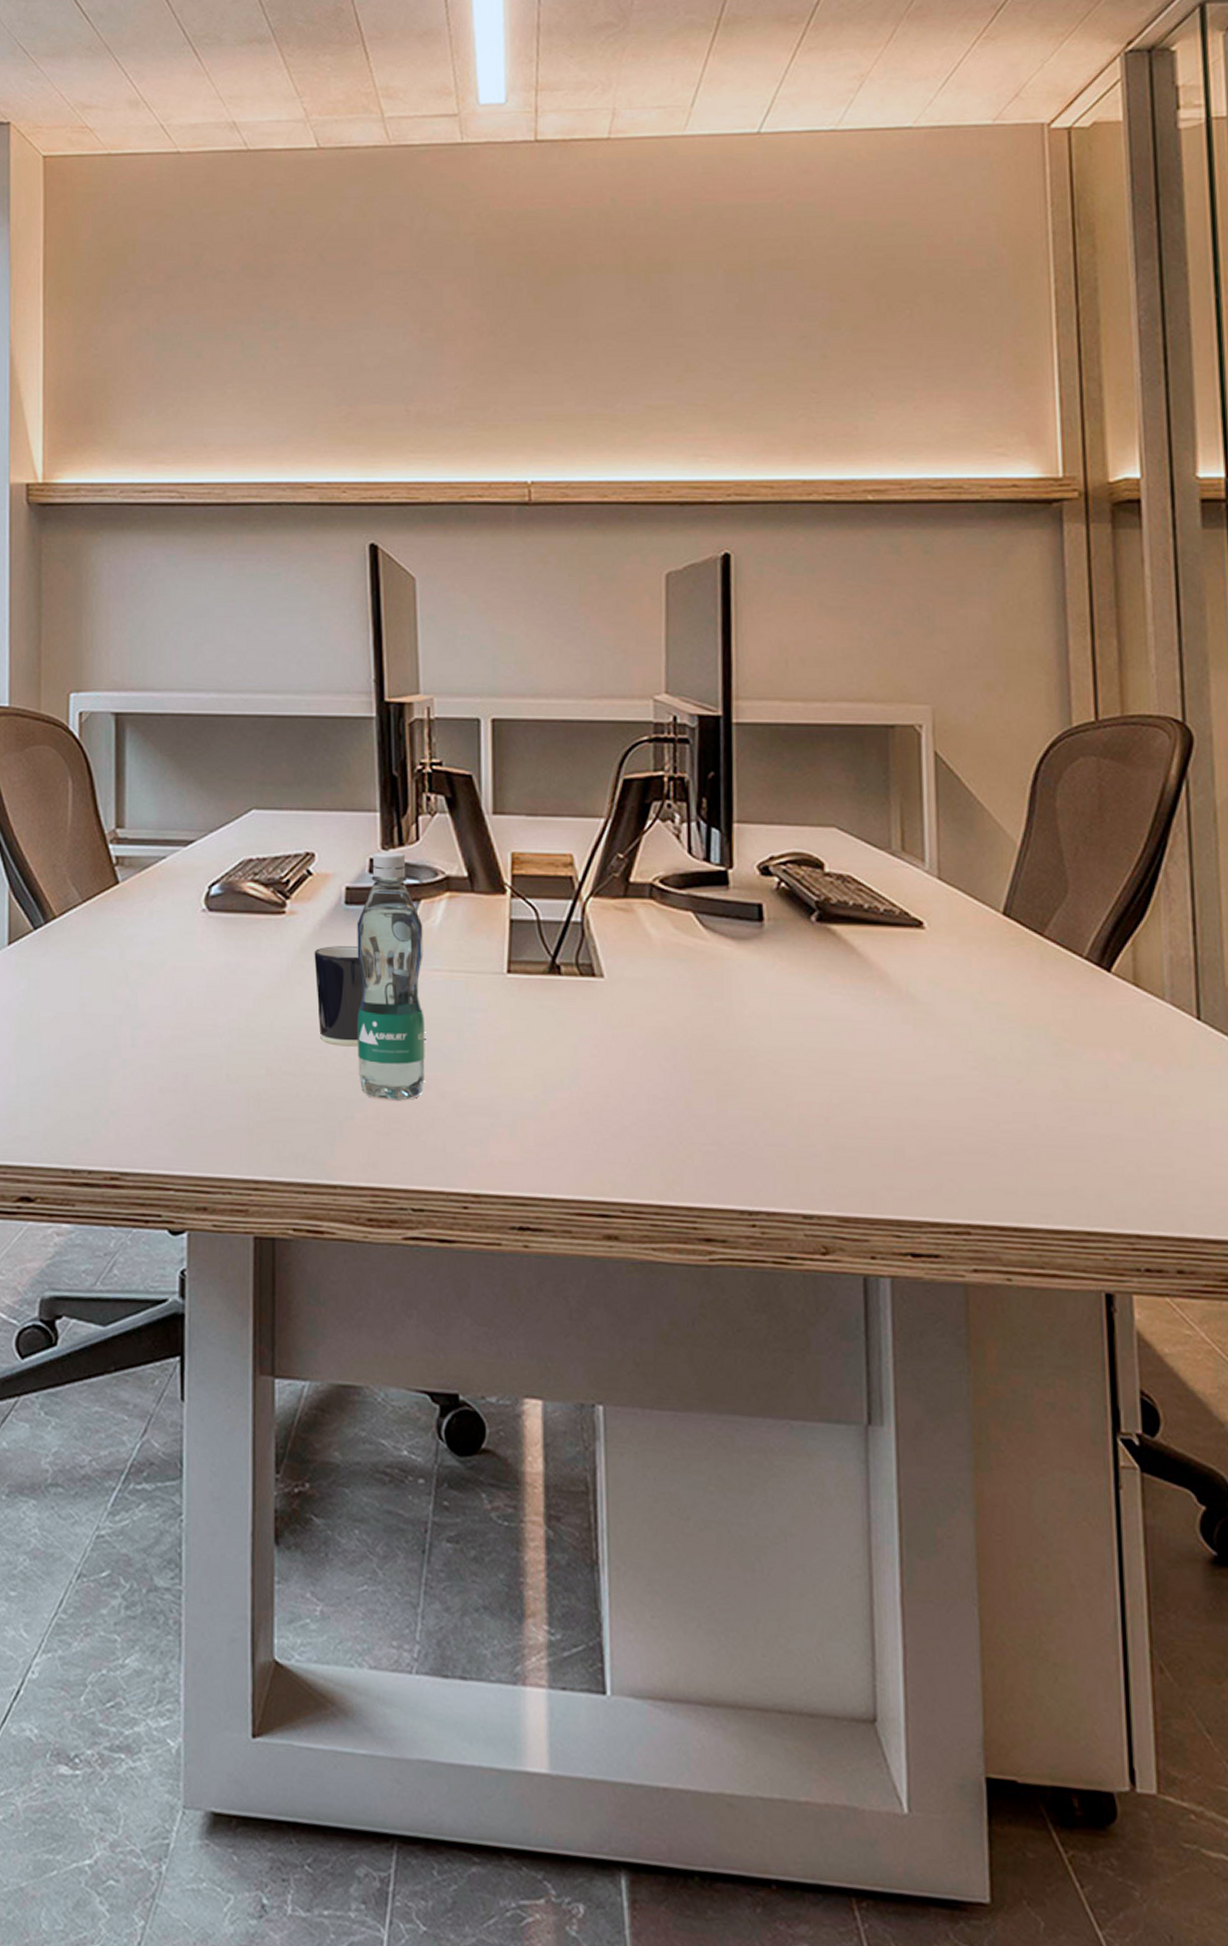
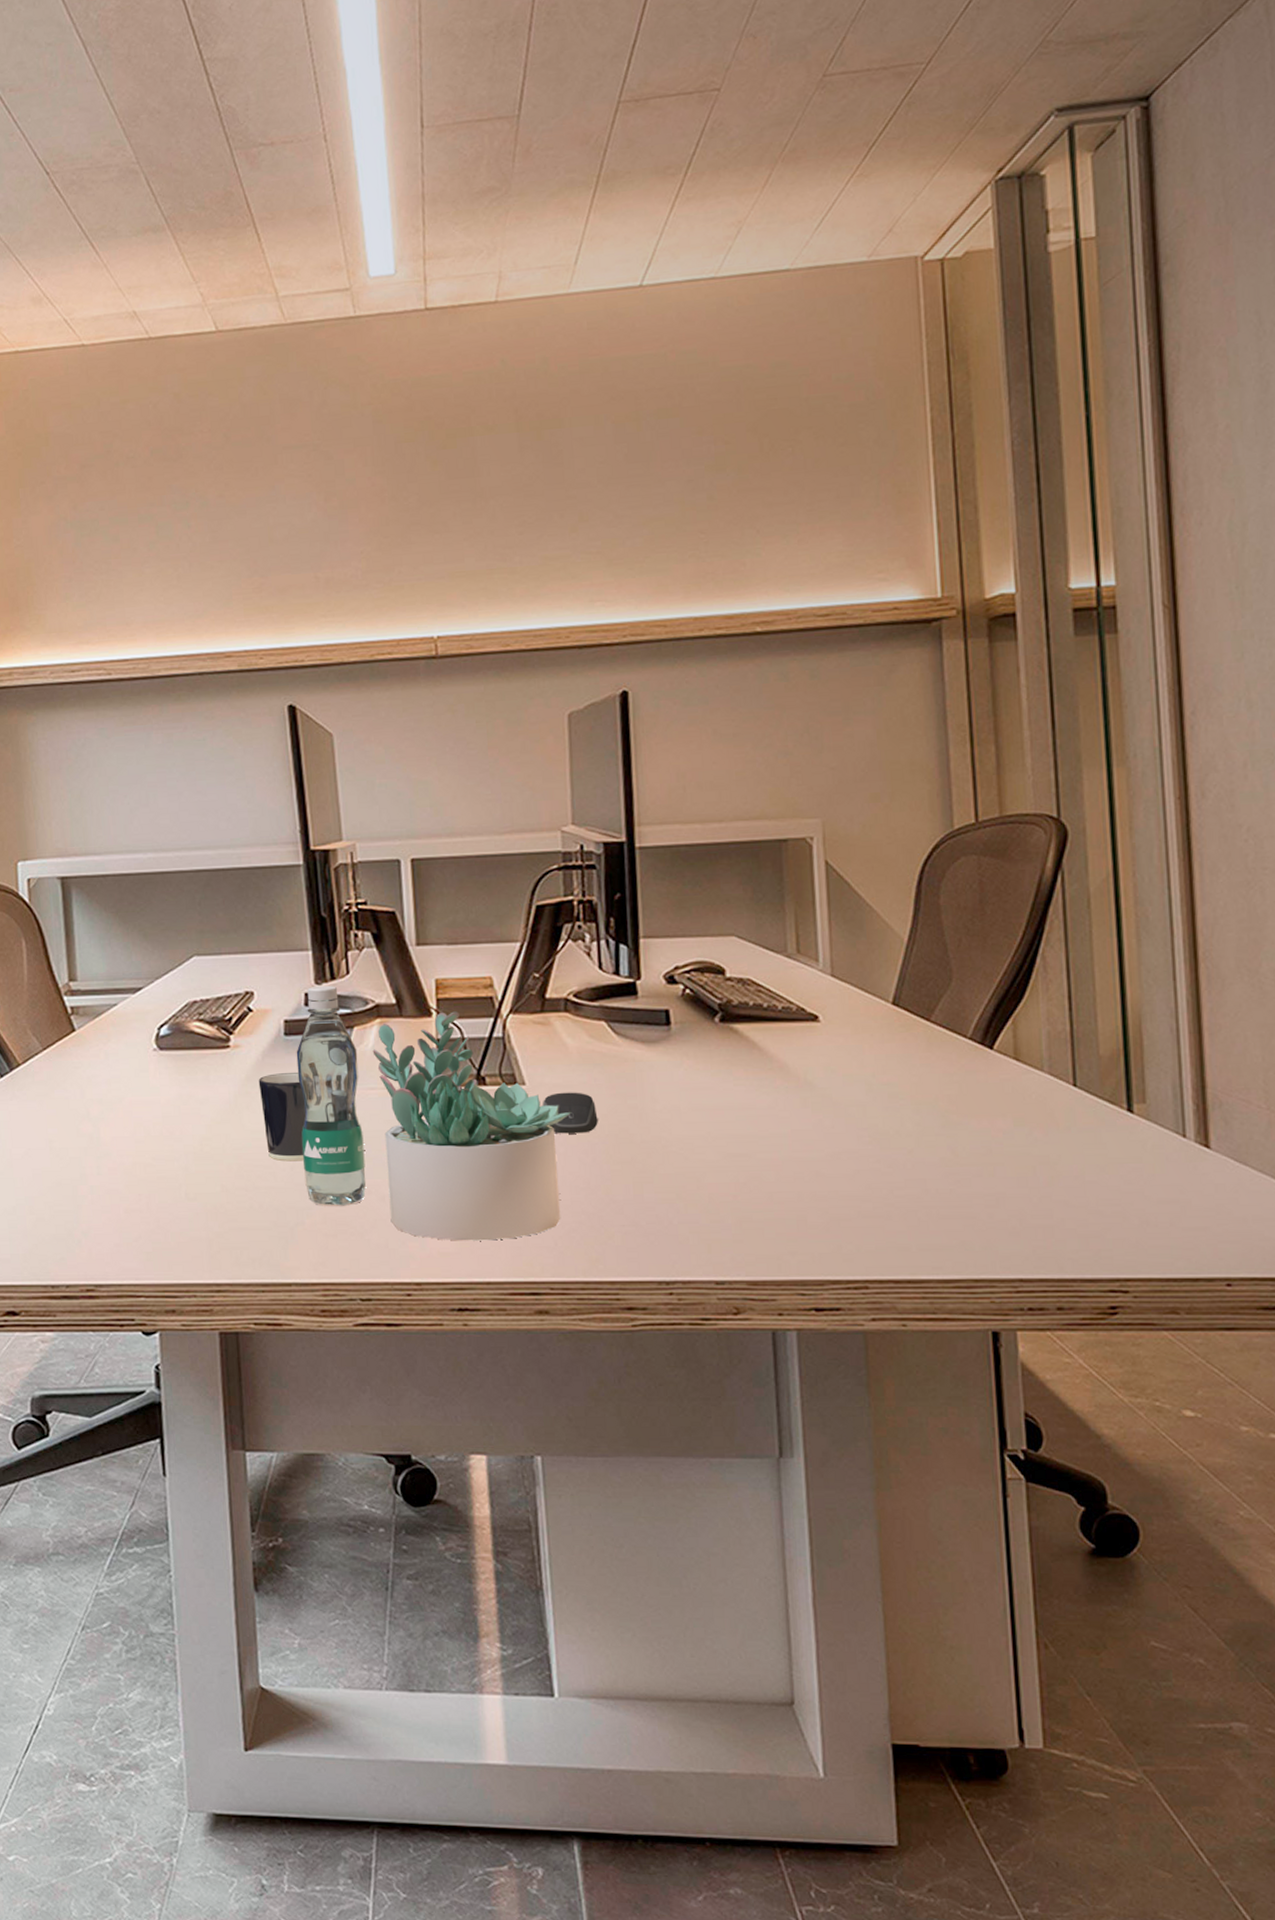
succulent plant: none [440,889,652,1151] -> present [372,1011,571,1241]
computer mouse: none [620,988,681,1036] -> present [542,1092,598,1134]

